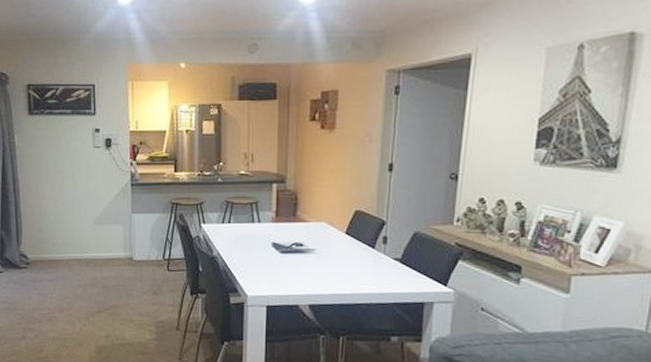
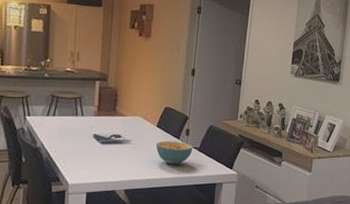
cereal bowl: none [344,250,393,279] -> present [155,141,193,165]

